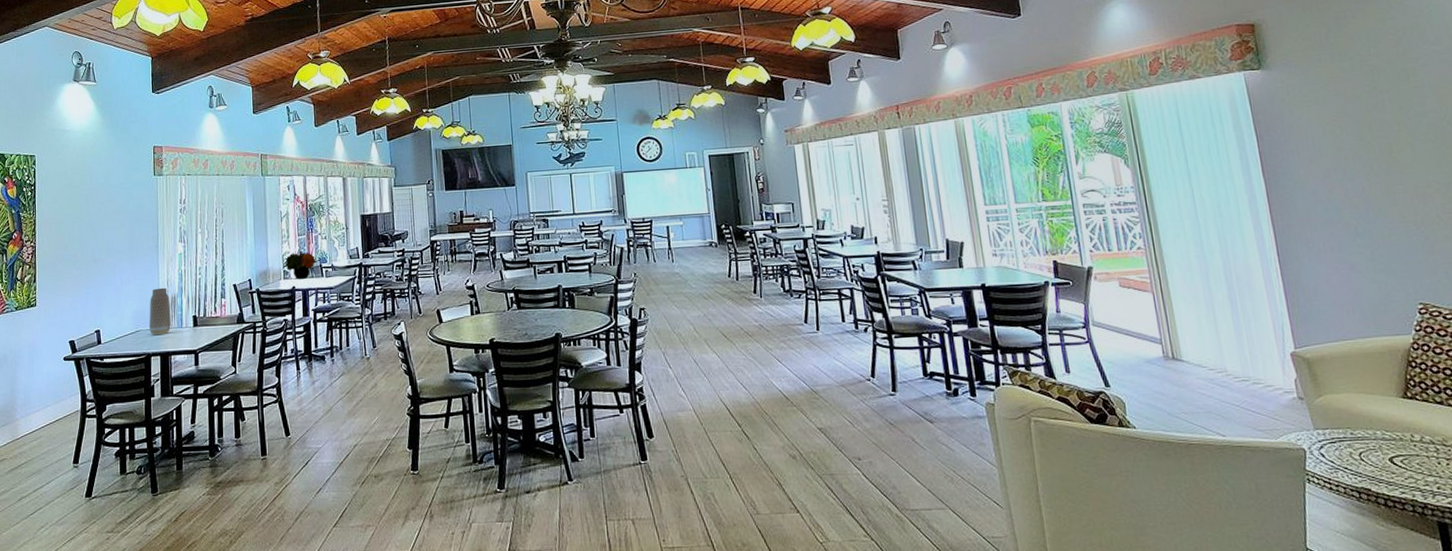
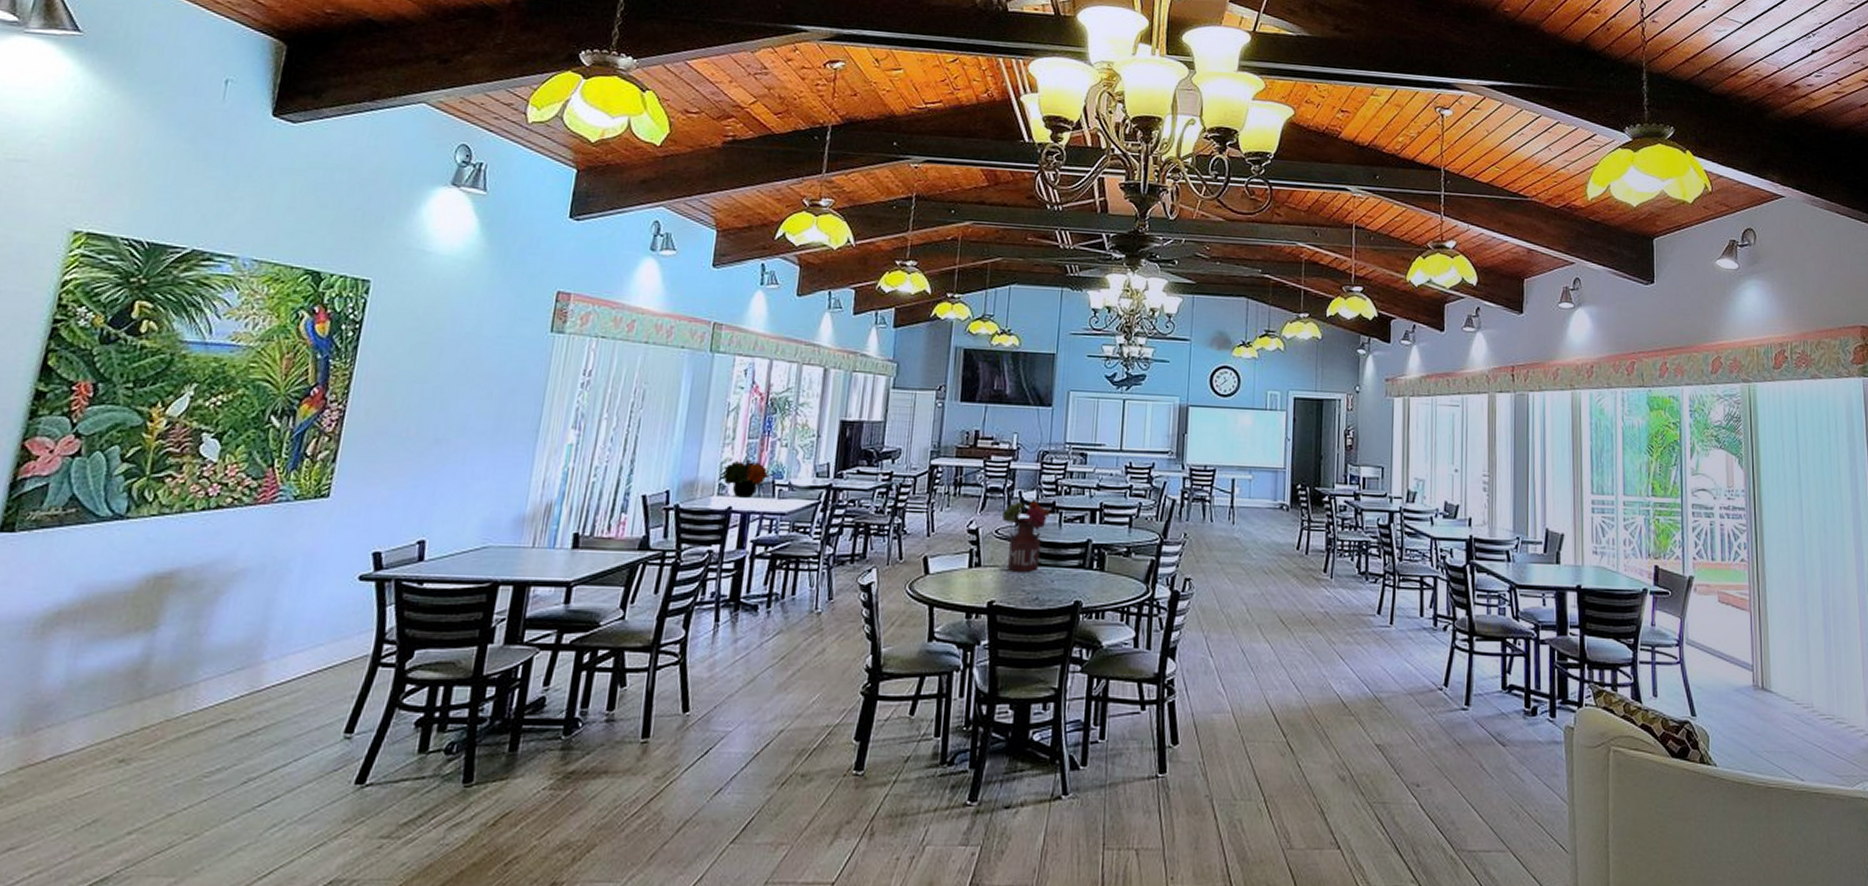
vase: present [149,287,171,336] -> none [503,489,543,557]
flower arrangement: none [489,259,527,316] -> present [1001,499,1050,573]

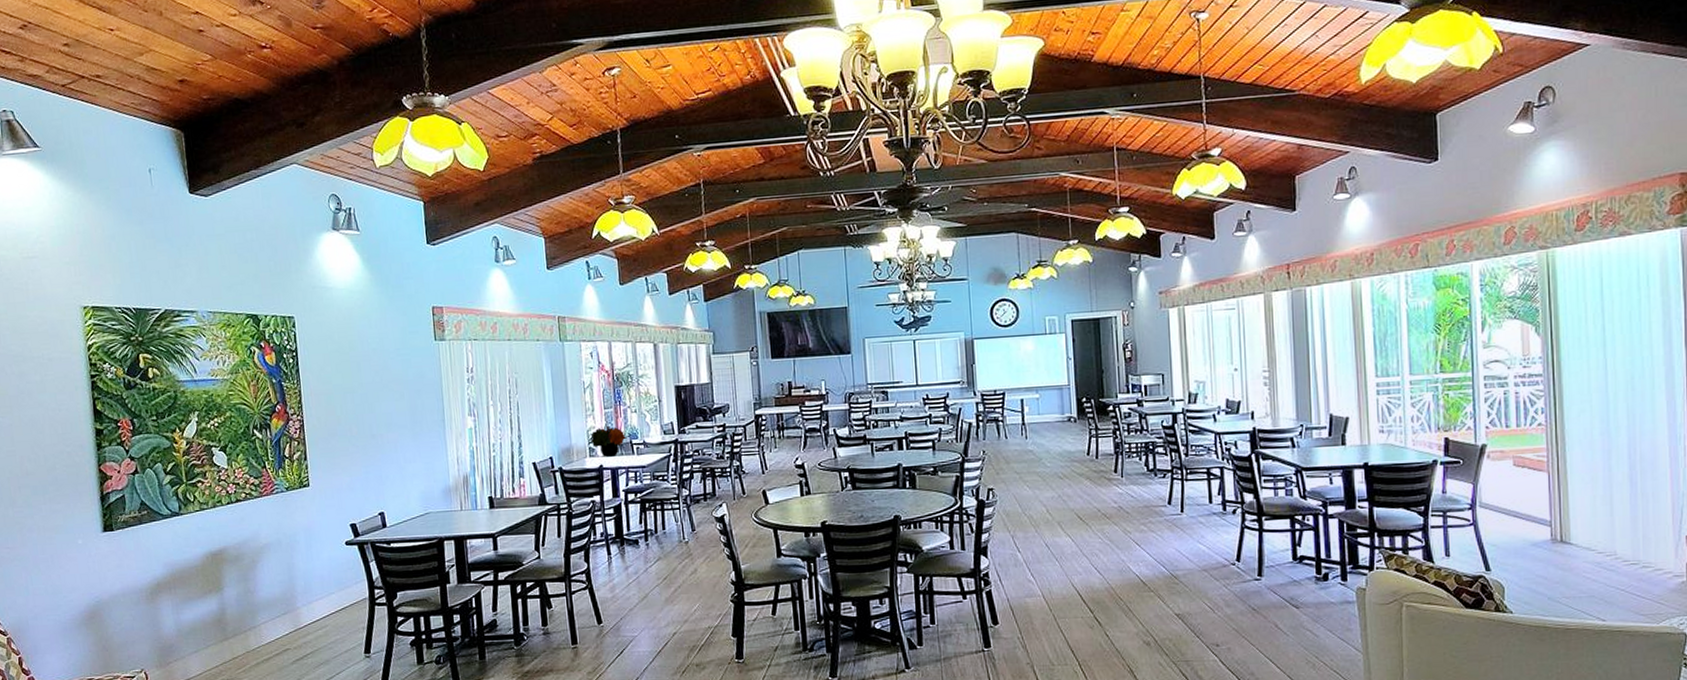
flower arrangement: present [1001,499,1050,573] -> none [821,435,863,497]

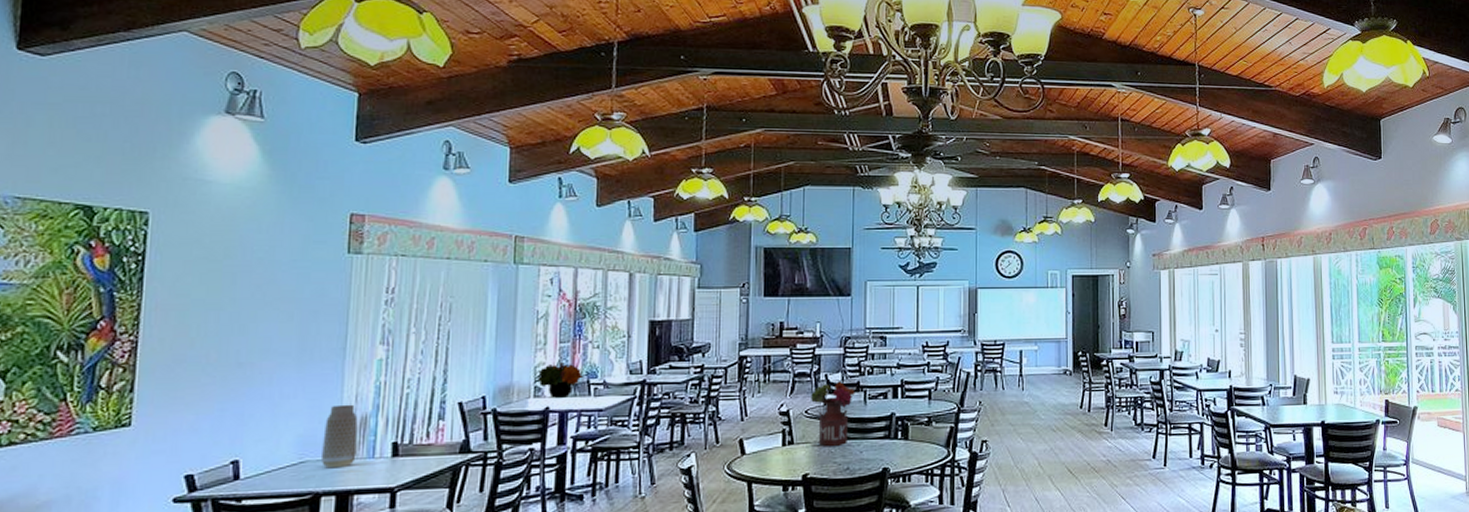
vase: none [438,466,464,518] -> present [322,404,358,469]
flower arrangement: none [821,435,863,497] -> present [810,381,855,447]

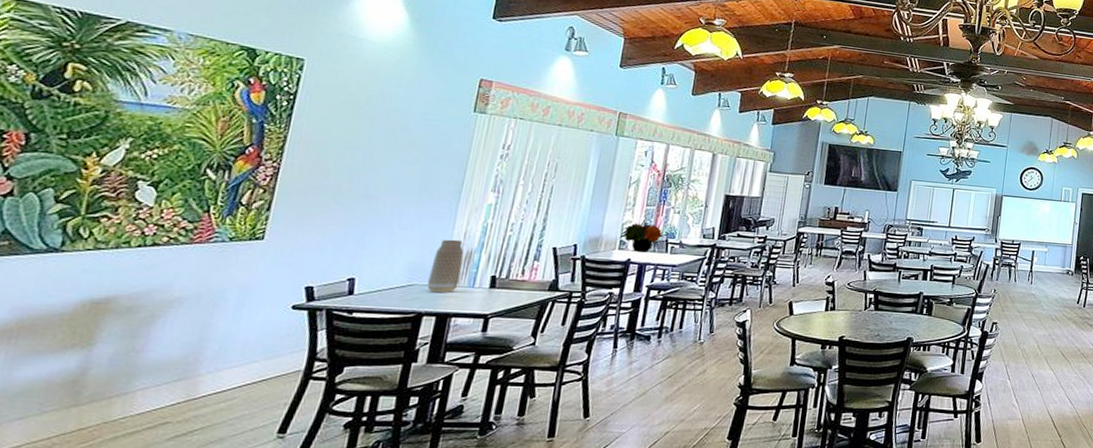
flower arrangement: present [810,381,855,447] -> none [853,261,892,316]

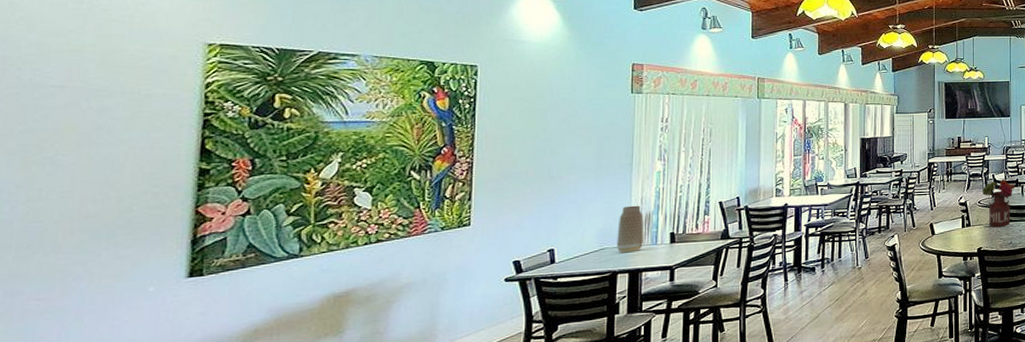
flower arrangement: present [624,221,663,253] -> none [778,170,812,198]
flower arrangement: none [853,261,892,316] -> present [981,179,1015,228]

